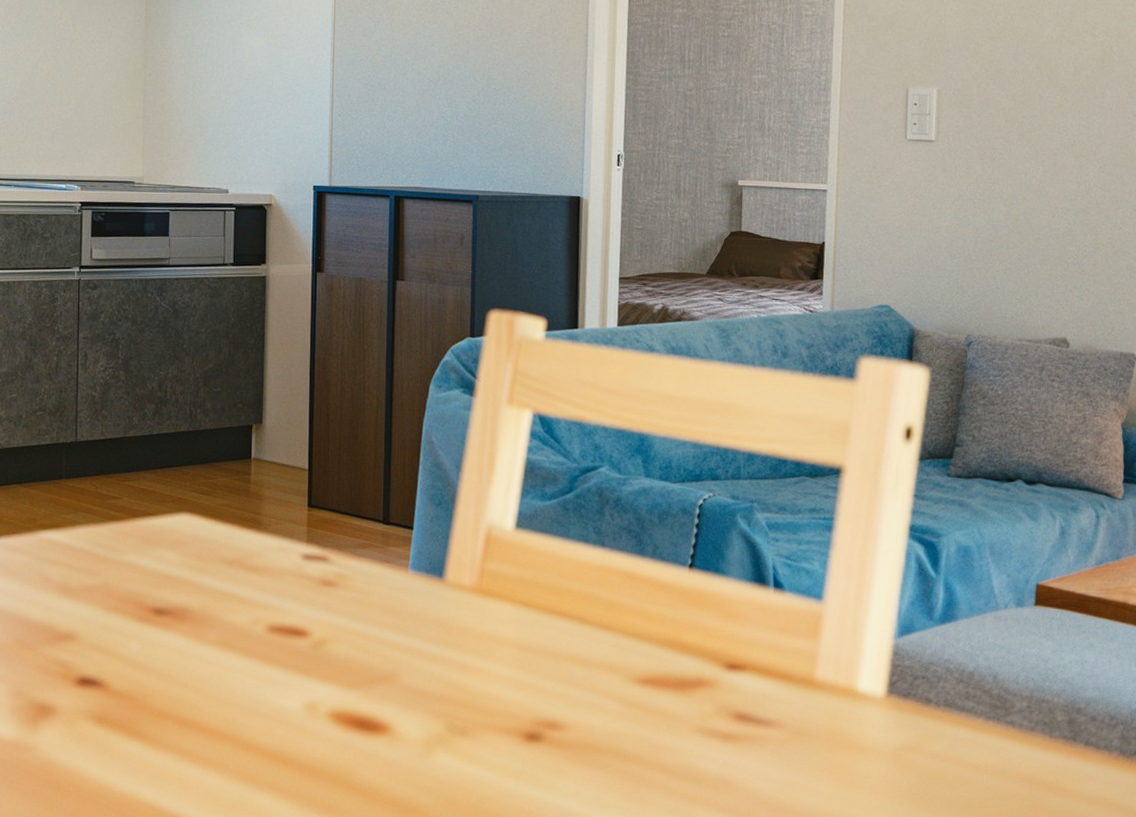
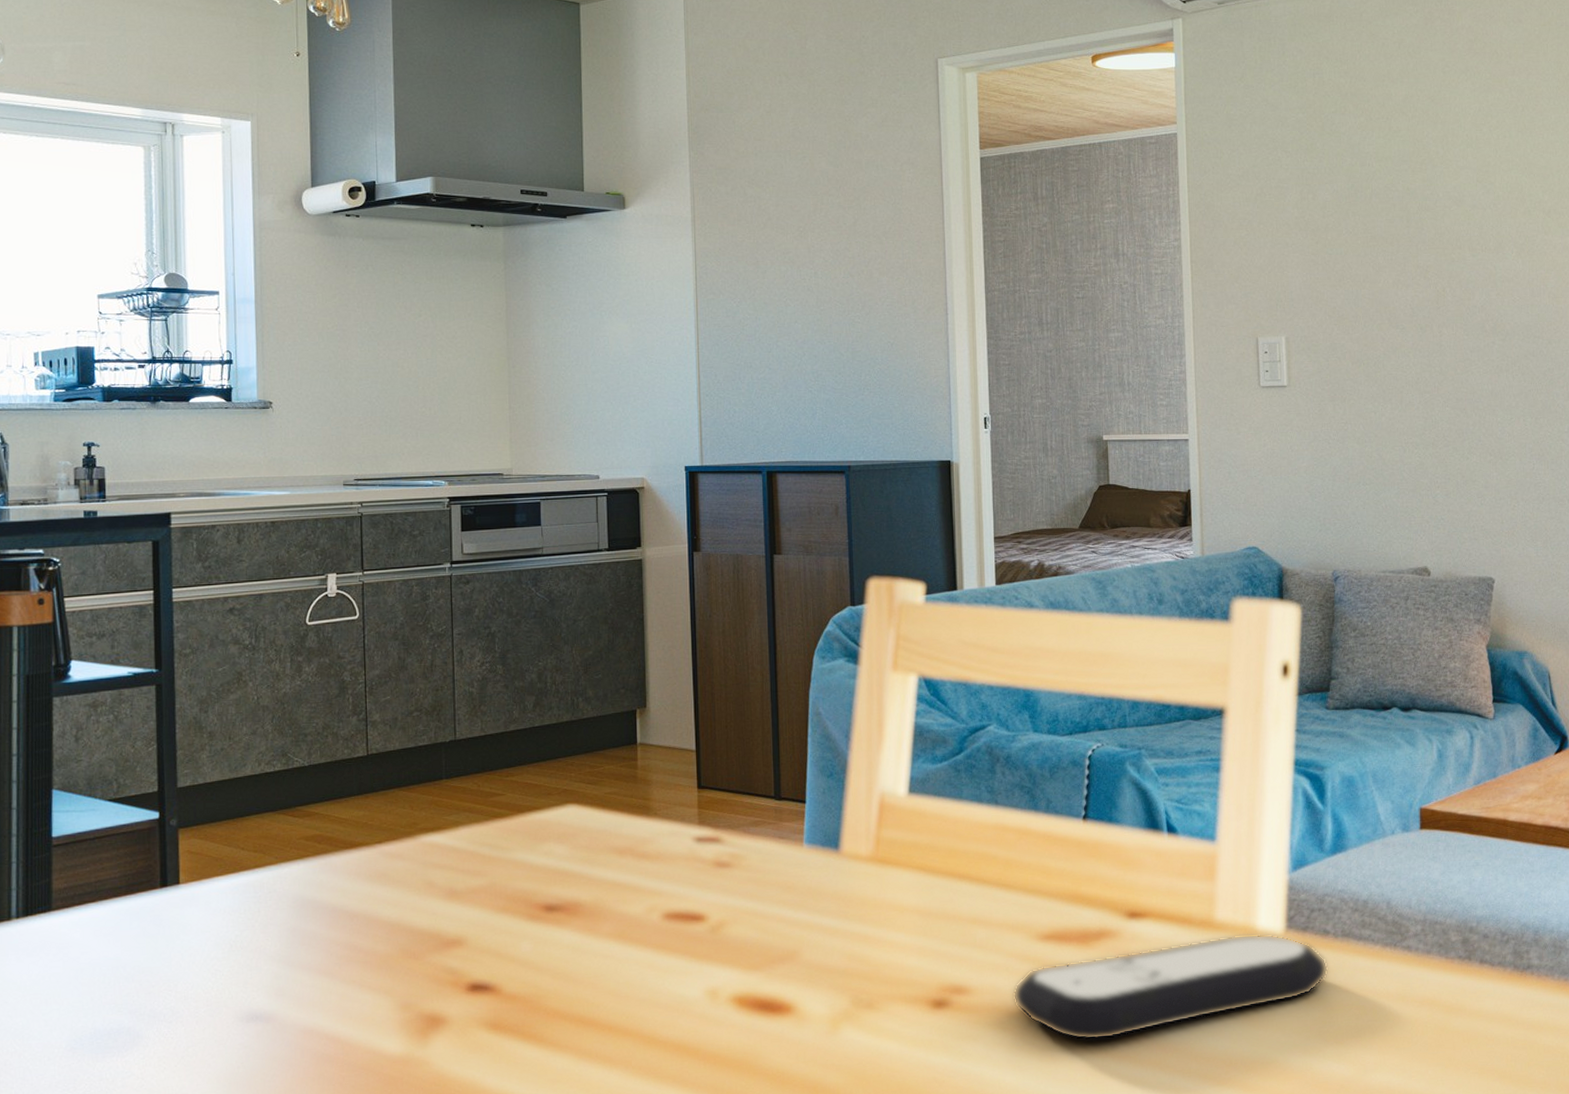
remote control: none [606,694,928,787] -> present [1012,933,1329,1042]

